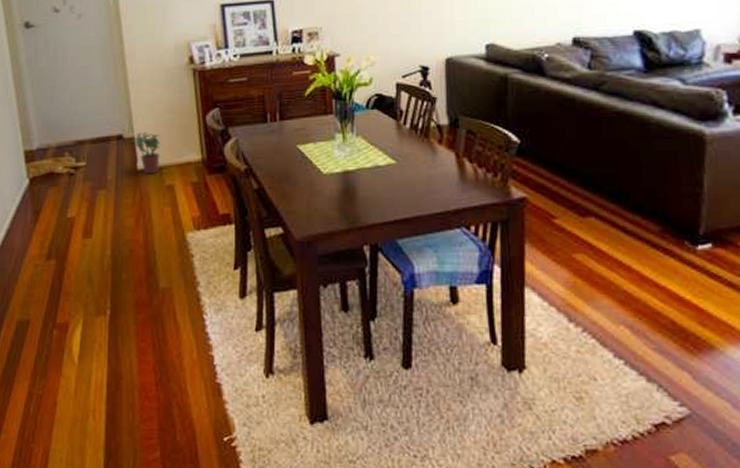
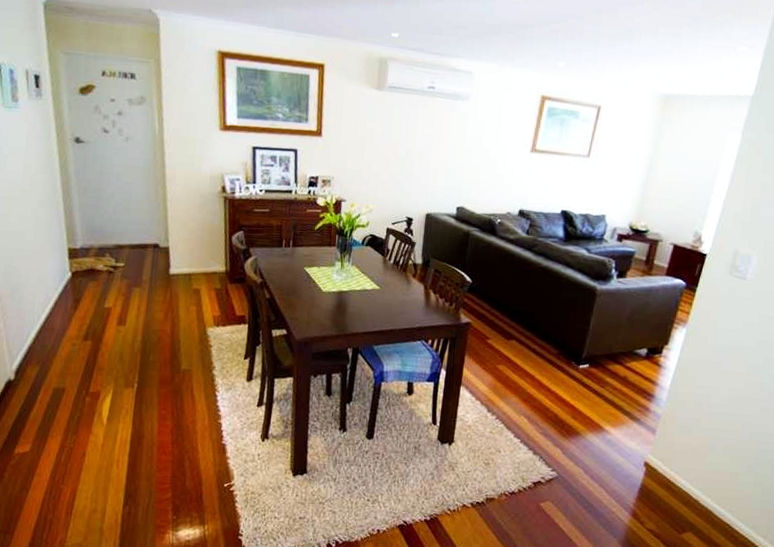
potted plant: present [133,132,161,175] -> none [168,243,192,279]

